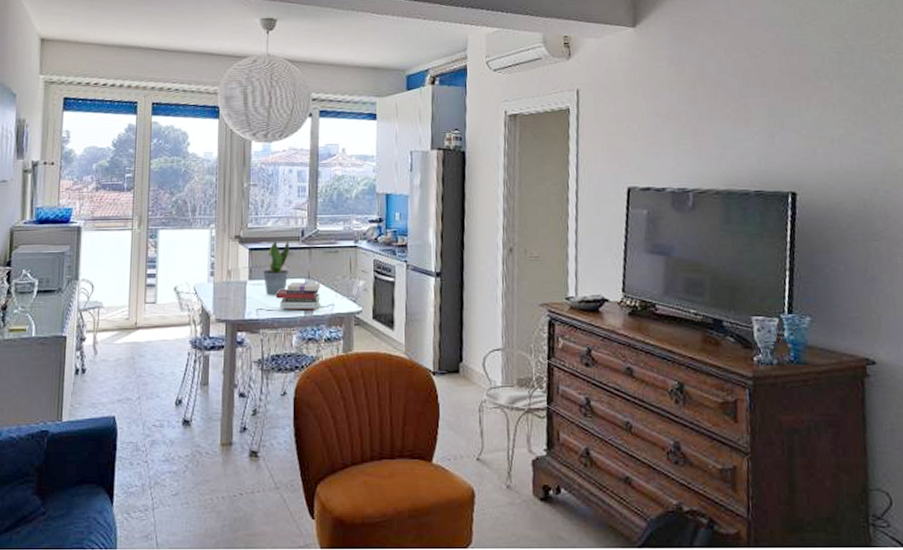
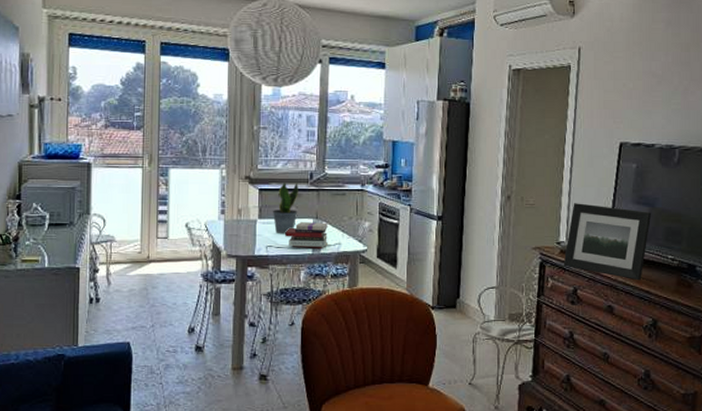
picture frame: none [574,254,669,339] -> present [563,203,652,281]

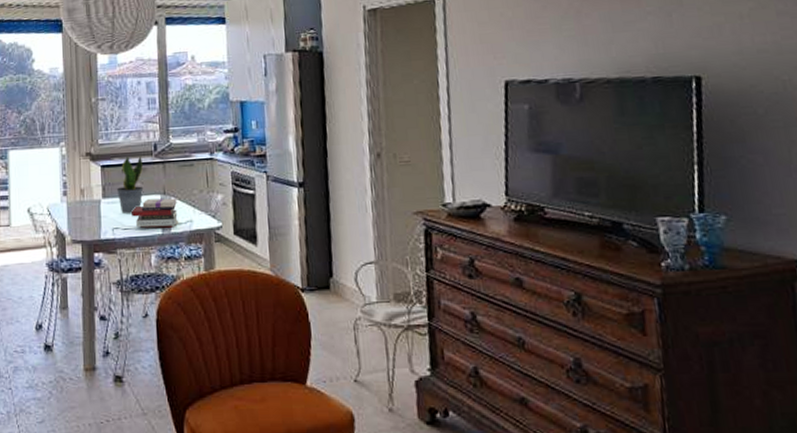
picture frame: present [563,203,652,281] -> none [453,156,556,246]

